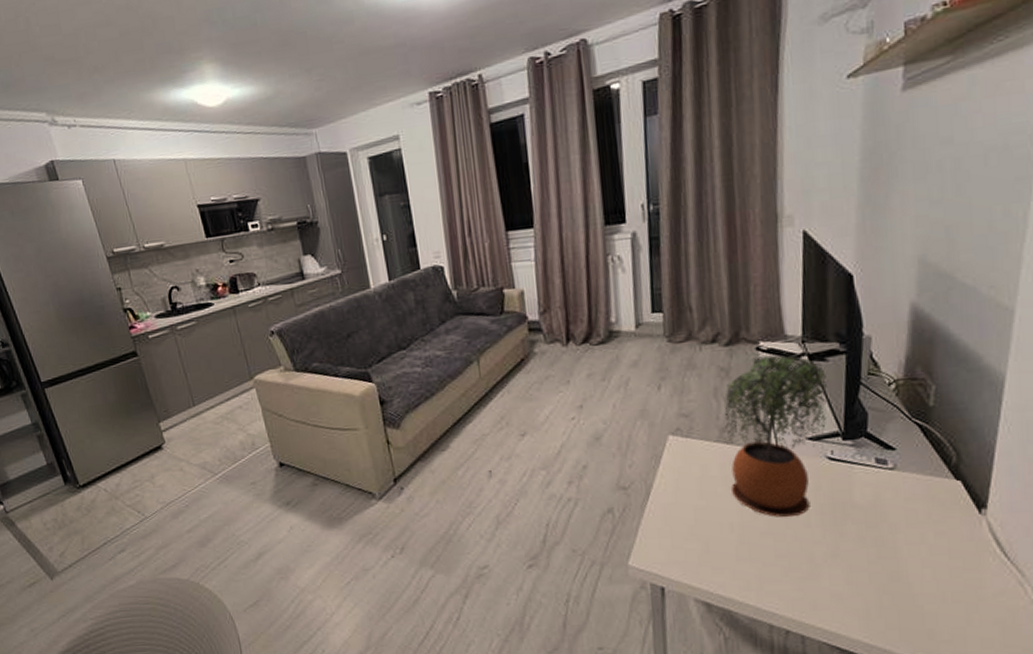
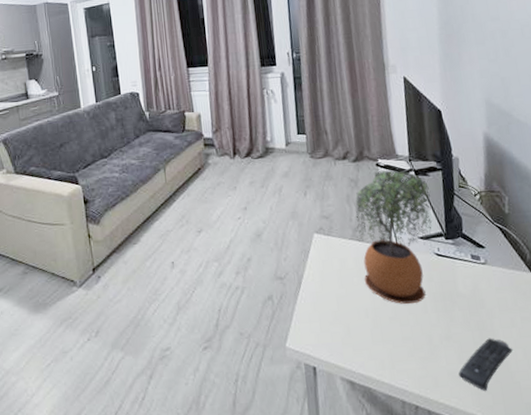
remote control: none [844,556,919,615] -> present [458,338,513,391]

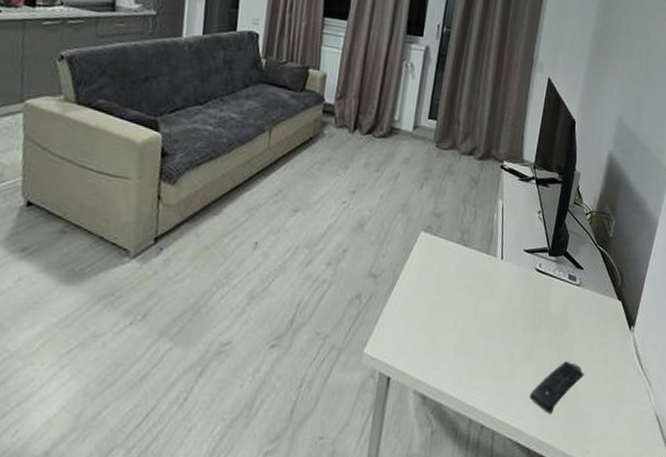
potted plant: present [354,170,433,305] -> none [460,174,546,319]

